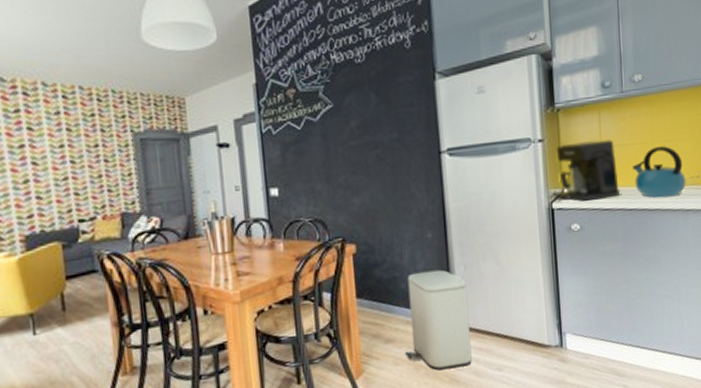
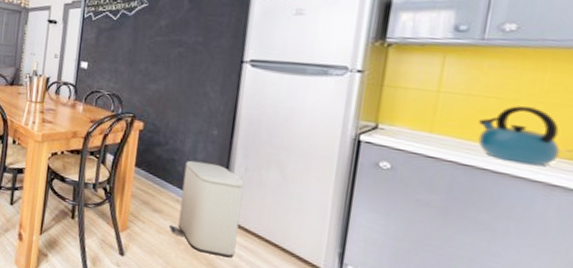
coffee maker: present [555,139,620,202] -> none [365,80,458,147]

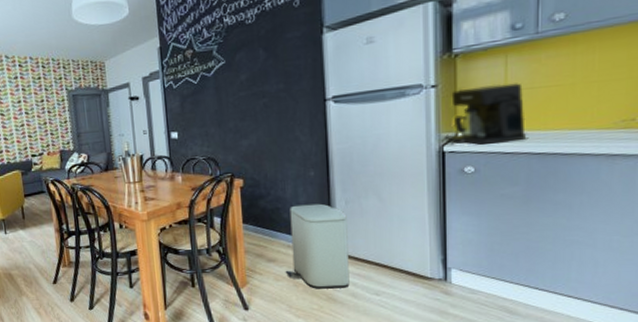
coffee maker: none [365,80,458,147] -> present [447,83,526,145]
kettle: present [478,106,560,166] -> none [544,87,616,142]

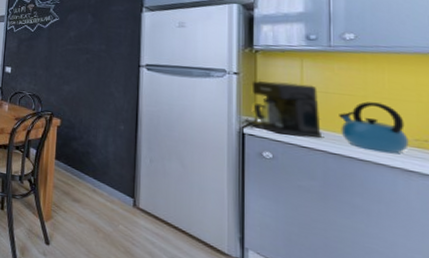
pedal bin: present [285,203,350,289] -> none [88,153,150,245]
kettle: none [544,87,616,142] -> present [339,101,409,154]

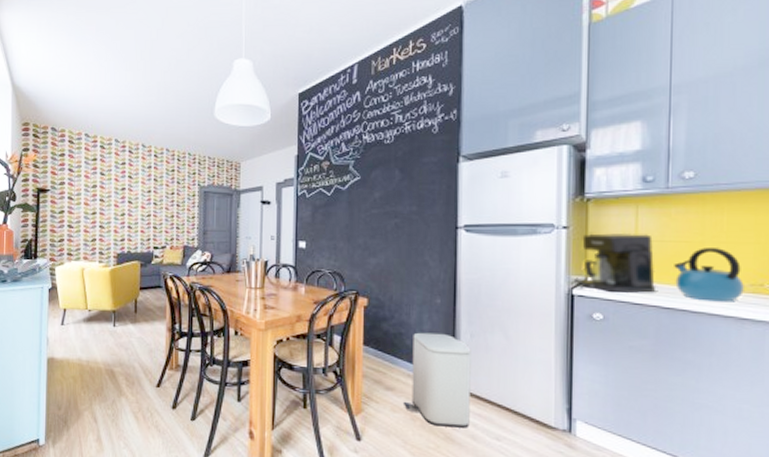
pedal bin: none [88,153,150,245] -> present [402,332,471,428]

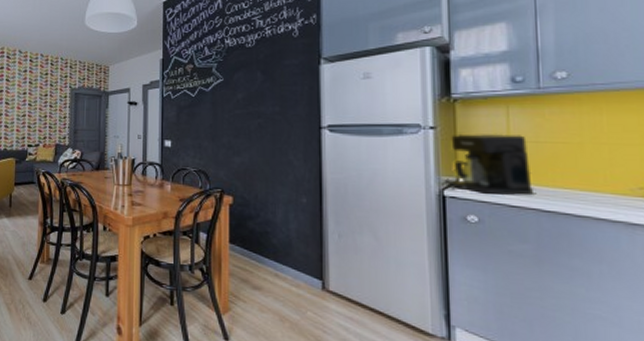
pedal bin: present [402,332,471,428] -> none [270,231,341,332]
kettle: present [674,248,744,302] -> none [552,149,632,206]

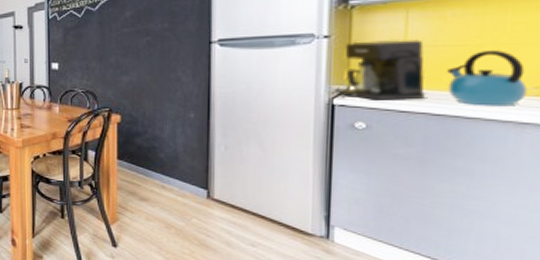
kettle: none [552,149,632,206] -> present [447,50,527,107]

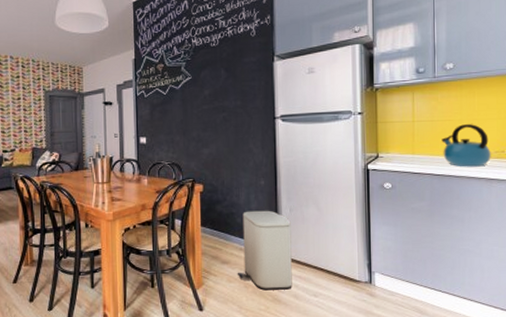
pedal bin: none [157,146,226,235] -> present [237,210,292,291]
coffee maker: present [337,38,426,100] -> none [370,115,429,165]

